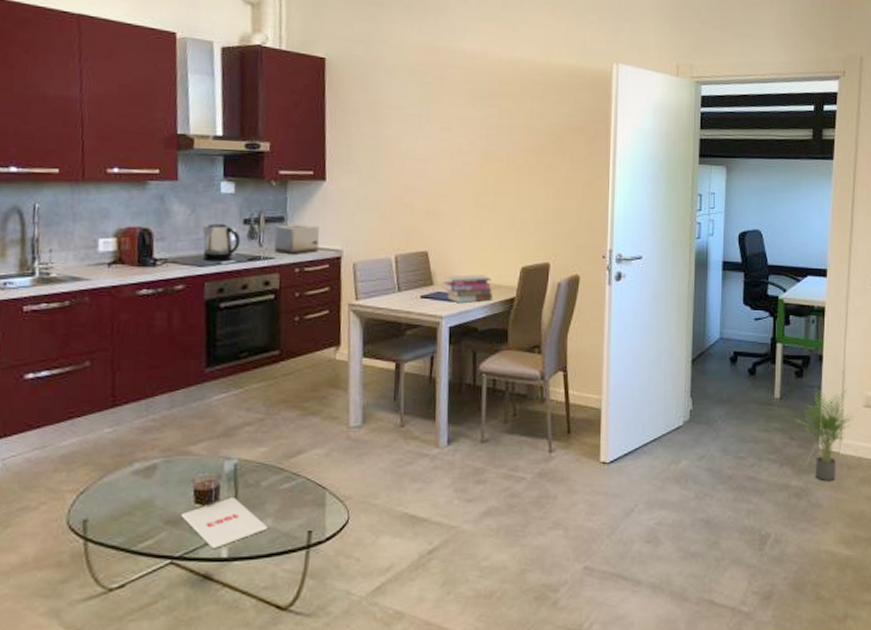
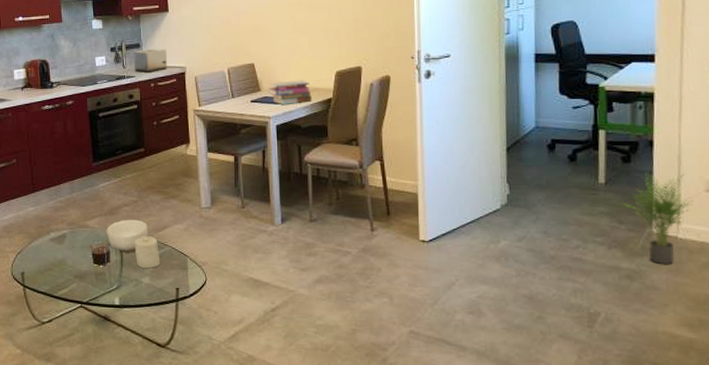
magazine: present [181,496,268,550] -> none [85,259,146,298]
kettle: present [202,223,241,262] -> none [82,52,110,82]
bowl: none [216,443,277,487] -> present [106,219,149,253]
candle: none [255,464,290,507] -> present [134,236,161,268]

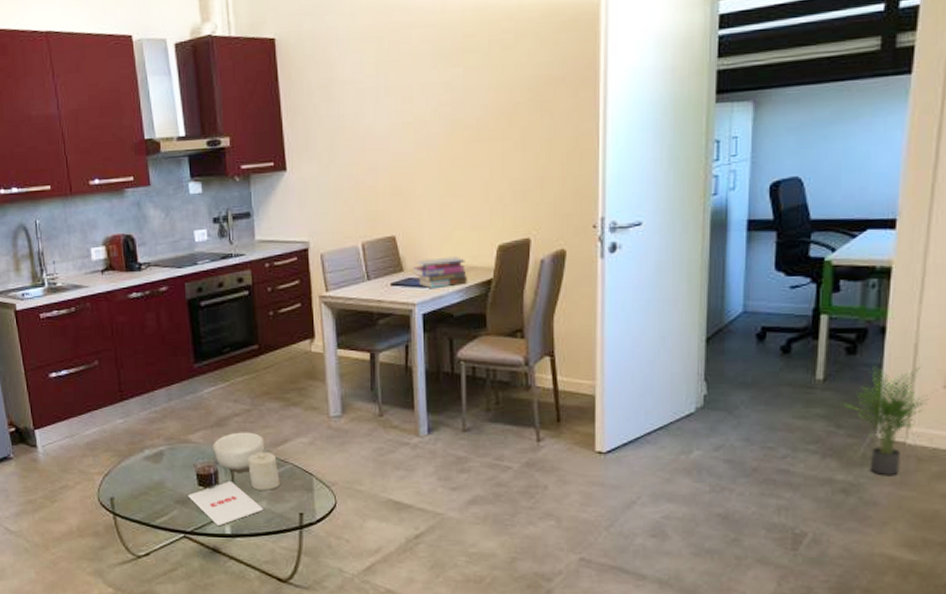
magazine: none [85,259,146,298] -> present [188,480,263,527]
toaster: present [134,48,168,73] -> none [243,218,286,250]

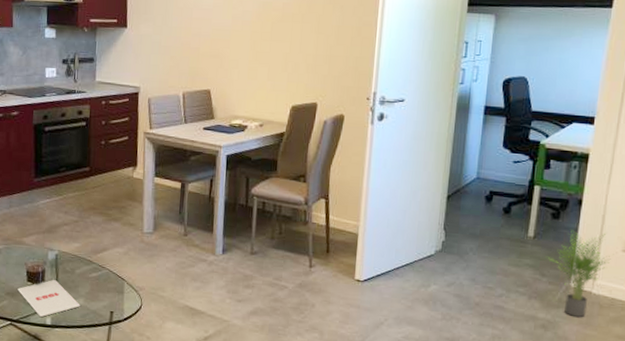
bowl: present [213,432,265,472] -> none [43,238,87,273]
candle: present [248,451,281,490] -> none [71,256,97,290]
books: present [413,256,467,289] -> none [222,111,265,136]

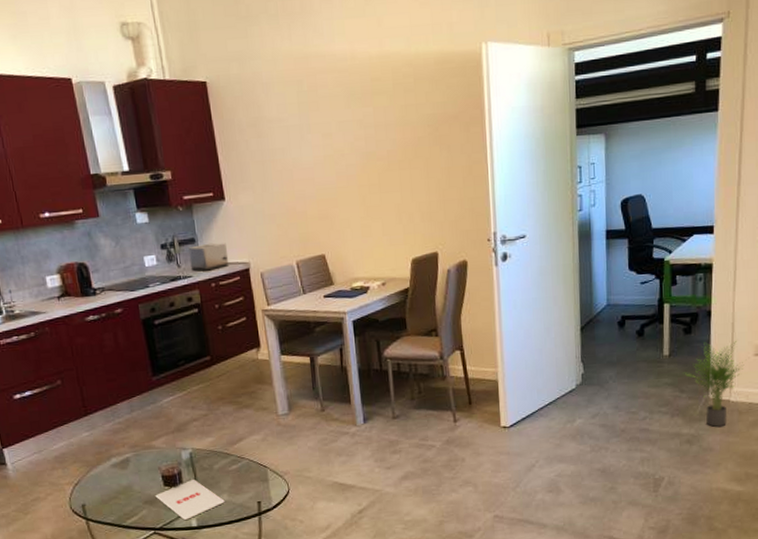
toaster: none [86,64,122,90] -> present [188,242,229,272]

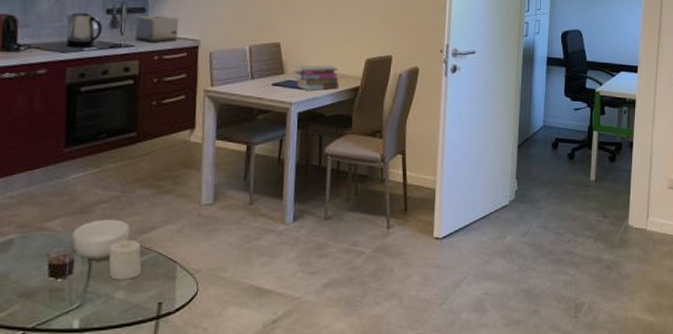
kettle: none [127,251,162,286] -> present [66,12,103,49]
magazine: present [155,479,225,521] -> none [34,270,120,321]
bowl: none [175,434,223,471] -> present [71,219,131,261]
candle: none [208,451,239,485] -> present [108,239,142,280]
books: none [342,270,388,299] -> present [293,65,339,91]
potted plant: present [685,341,744,428] -> none [608,171,660,255]

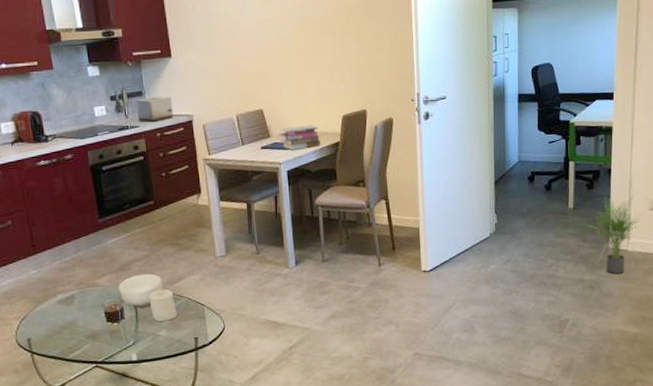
kettle: present [66,12,103,49] -> none [79,102,111,134]
potted plant: none [608,171,660,255] -> present [588,197,640,275]

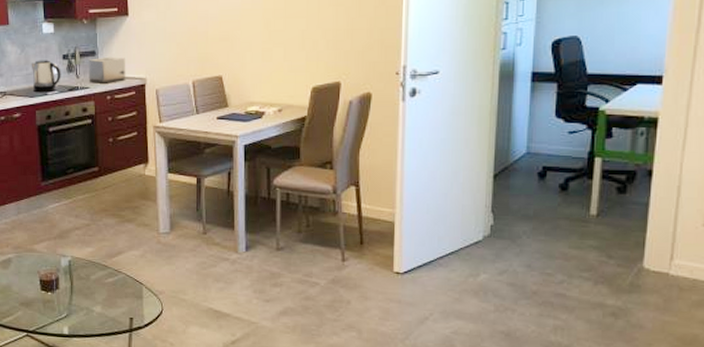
kettle: none [79,102,111,134] -> present [31,60,61,93]
bowl: present [118,273,163,308] -> none [55,243,101,280]
candle: present [149,289,178,322] -> none [85,261,114,297]
books: present [278,125,320,151] -> none [237,96,284,124]
potted plant: present [588,197,640,275] -> none [615,205,690,303]

